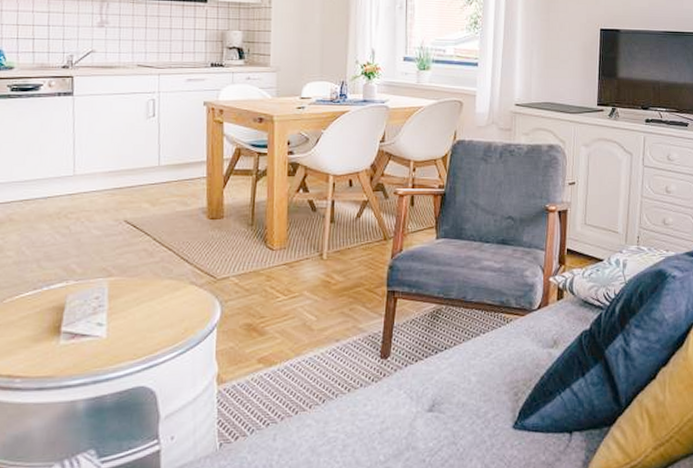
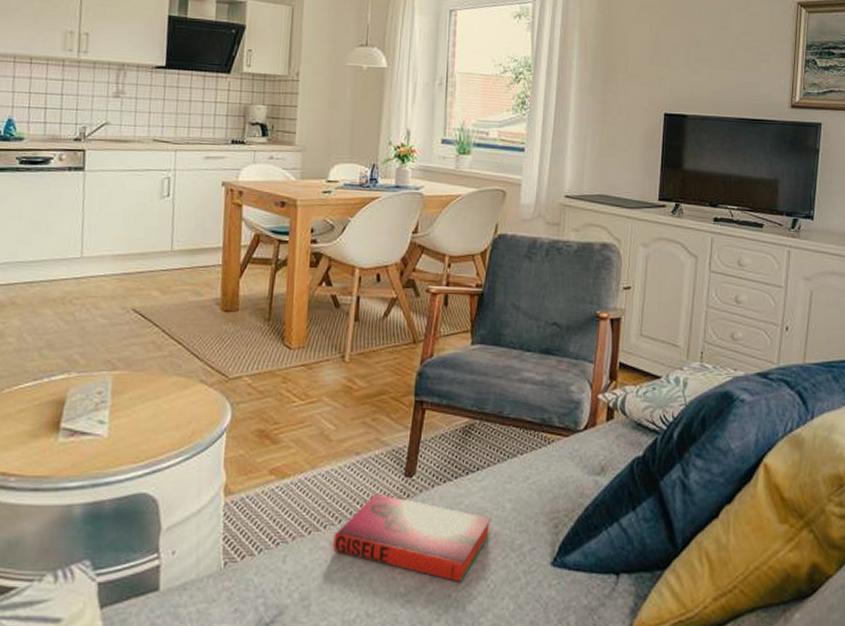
hardback book: none [318,374,459,448] -> present [333,493,491,582]

